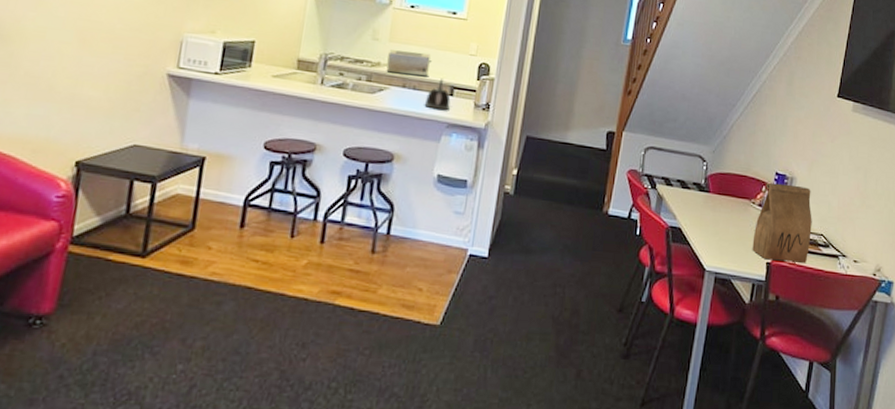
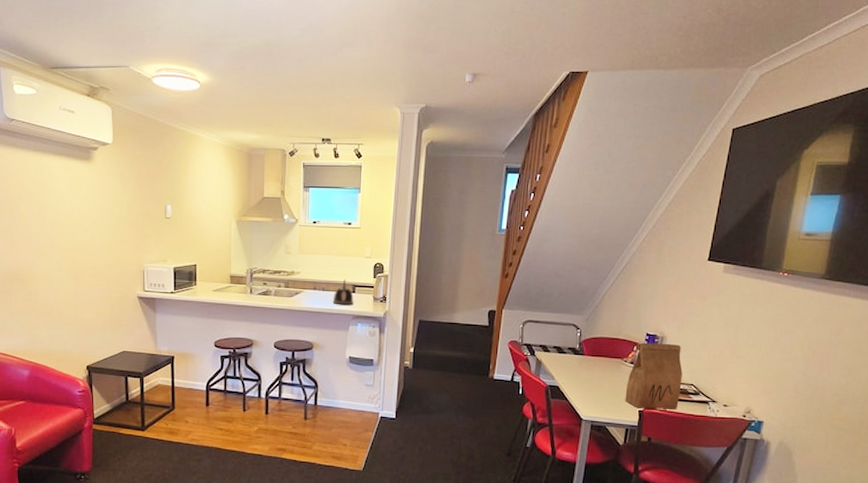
toaster: present [386,50,431,77] -> none [299,259,335,280]

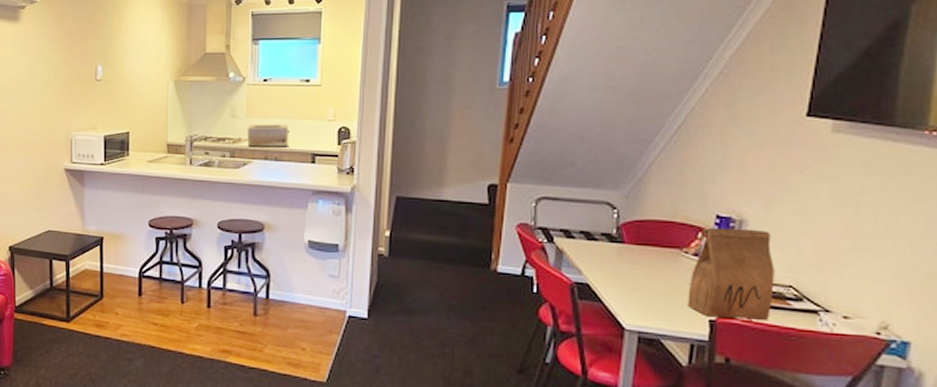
toaster: none [299,259,335,280] -> present [247,124,290,147]
kettle: present [332,280,354,306] -> none [287,148,313,179]

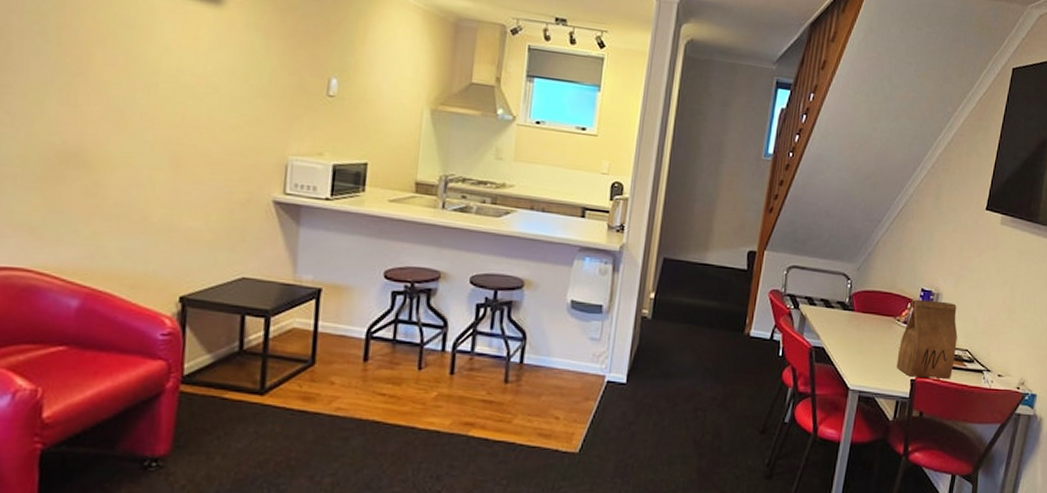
toaster: present [247,124,290,147] -> none [512,169,560,198]

